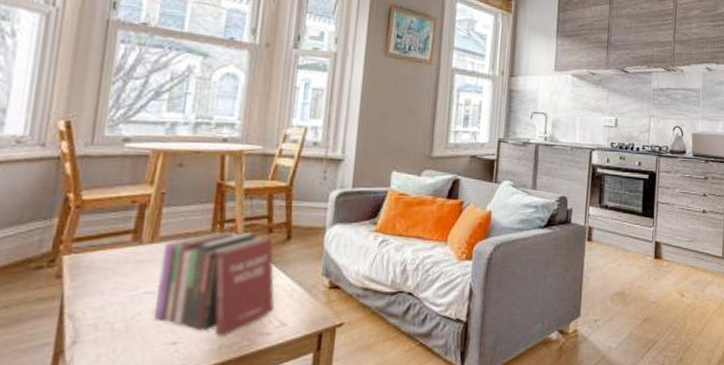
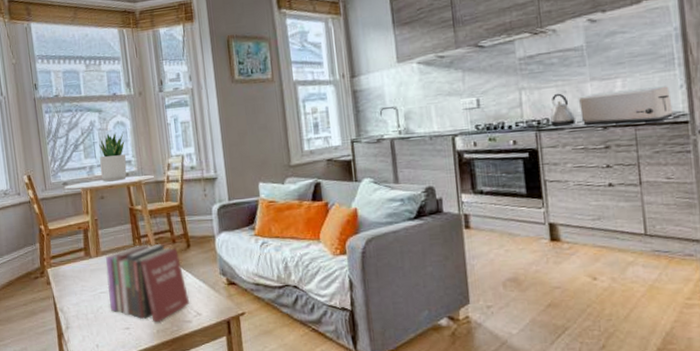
planter: none [186,85,233,147] -> present [99,131,127,182]

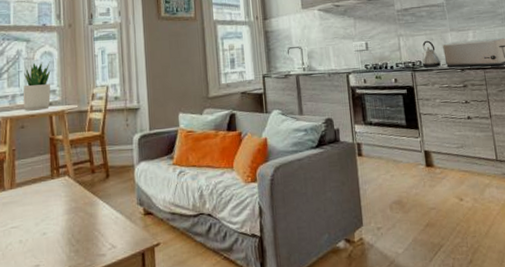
books: present [105,243,189,322] -> none [19,173,104,257]

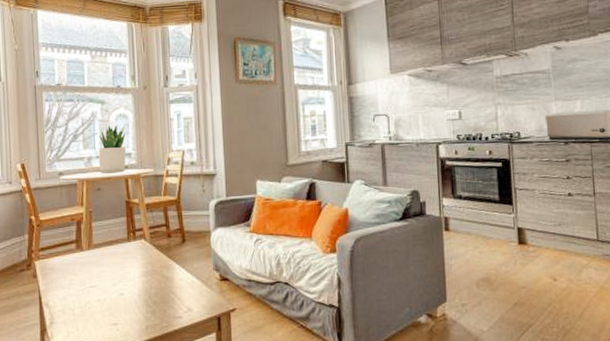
kettle: present [421,40,442,68] -> none [520,110,543,140]

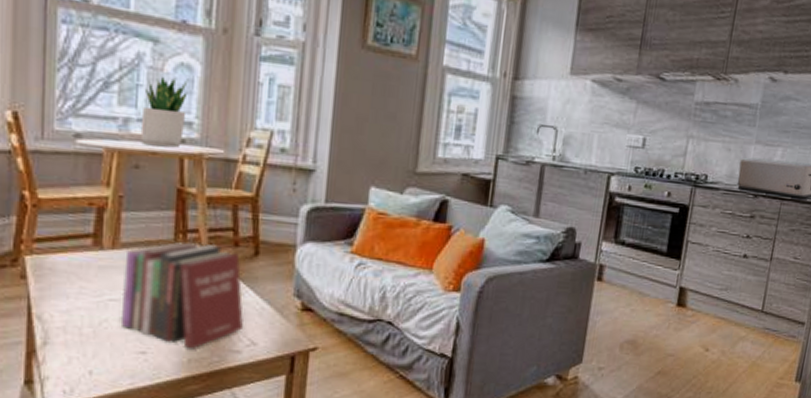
books: none [97,237,181,317] -> present [121,241,243,348]

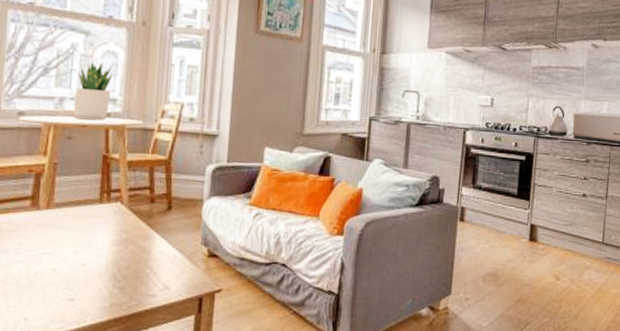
books: present [121,241,243,348] -> none [54,200,158,294]
kettle: none [707,149,733,187] -> present [547,105,569,137]

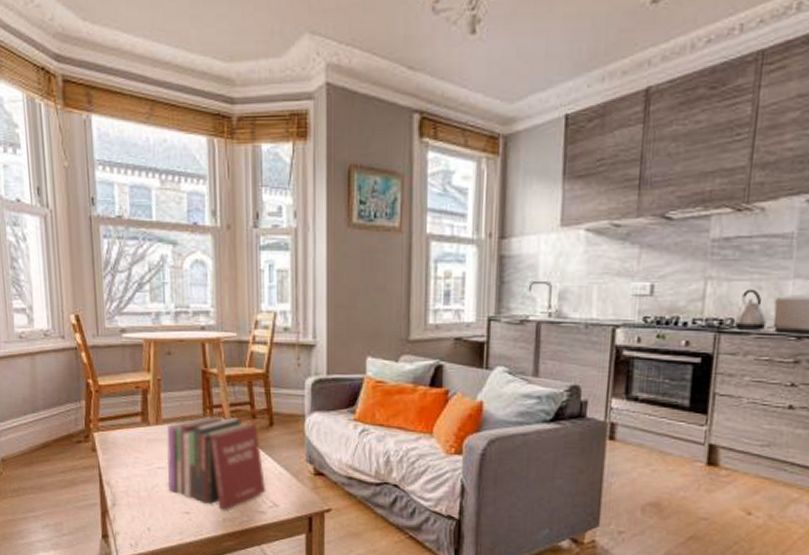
books: none [54,200,158,294] -> present [166,415,265,509]
planter: present [73,62,114,121] -> none [169,273,203,335]

